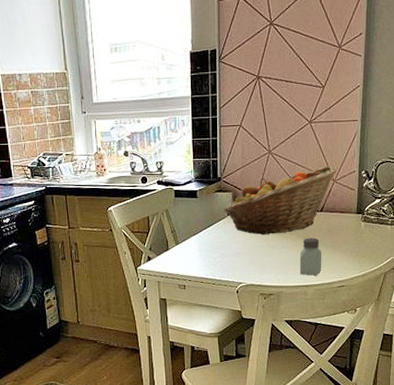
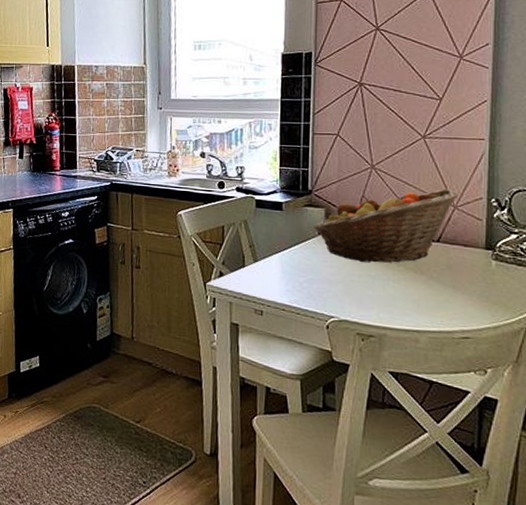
saltshaker: present [300,238,322,276] -> none [410,272,439,320]

